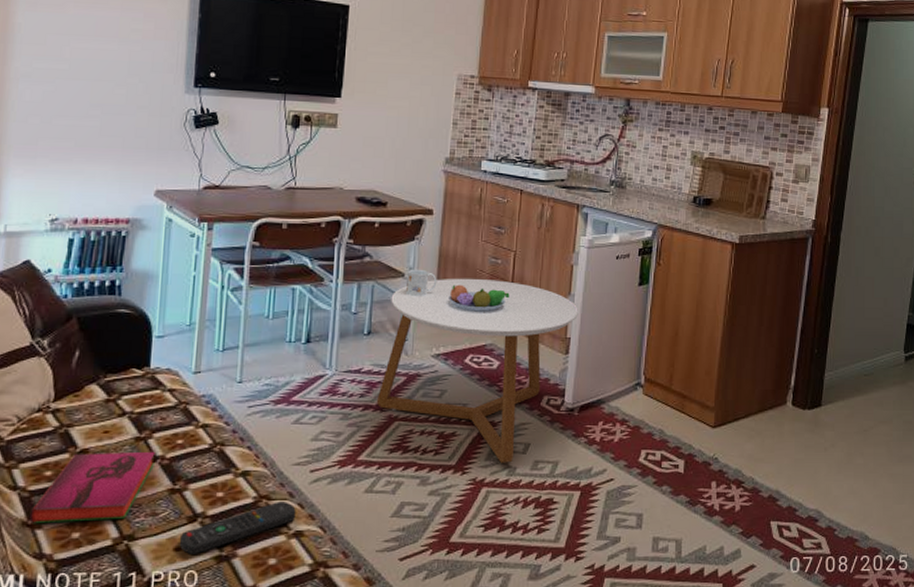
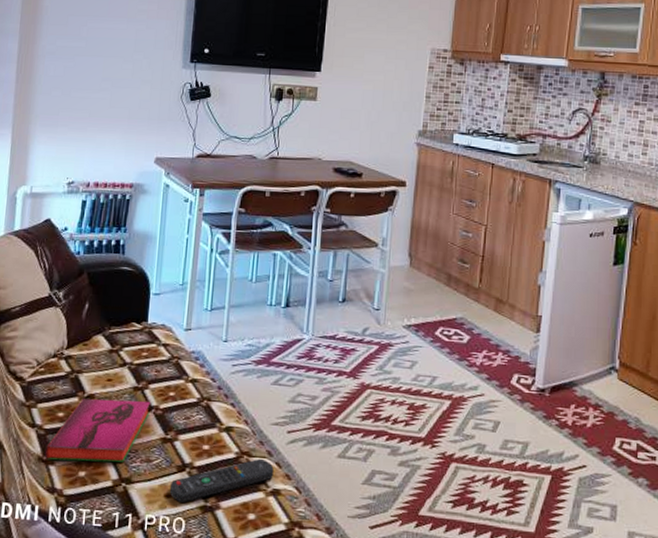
coffee table: present [377,278,578,463] -> none [351,250,550,440]
mug: present [405,269,437,297] -> none [378,239,409,268]
fruit bowl: present [449,284,510,312] -> none [420,256,480,286]

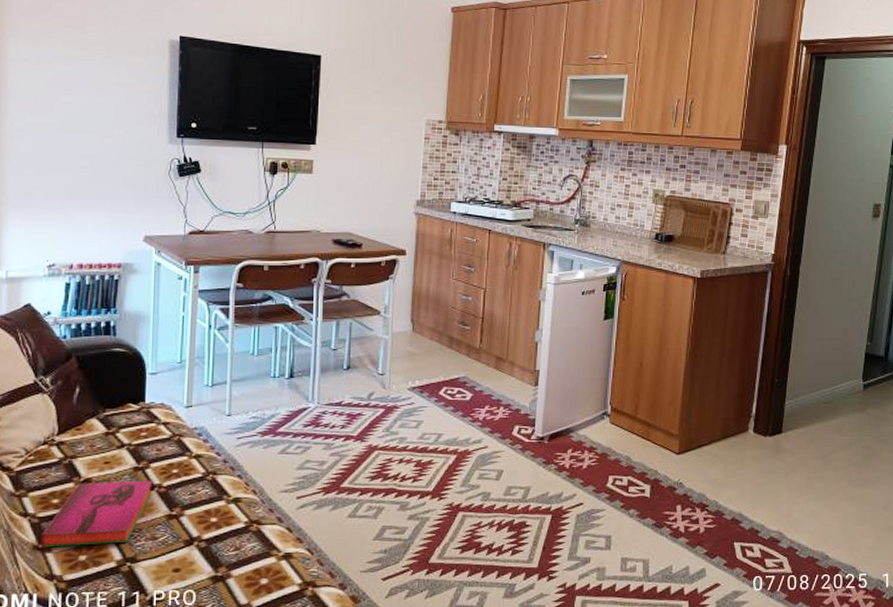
remote control: present [169,458,274,503] -> none [177,525,285,575]

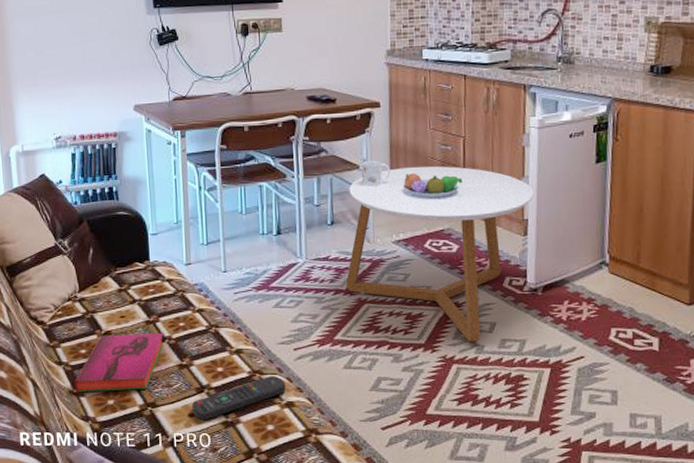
remote control: none [177,525,285,575] -> present [191,375,286,420]
coffee table: none [358,315,546,489] -> present [346,166,534,341]
mug: none [381,307,411,334] -> present [361,160,391,188]
fruit bowl: none [423,321,481,347] -> present [403,173,463,199]

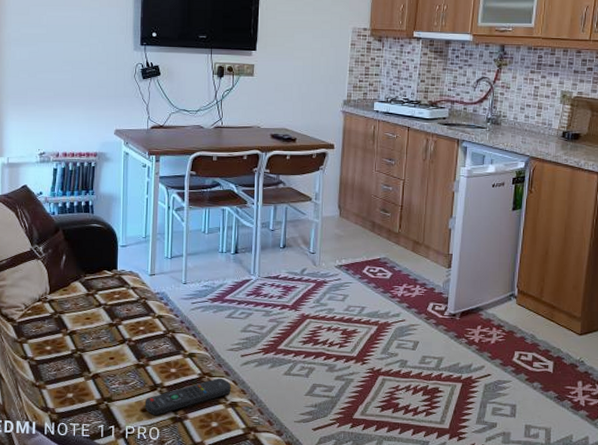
hardback book: present [74,332,164,393] -> none [37,334,124,386]
coffee table: present [346,166,534,341] -> none [292,202,459,357]
mug: present [361,160,391,188] -> none [312,194,339,218]
fruit bowl: present [403,173,463,199] -> none [348,207,400,231]

